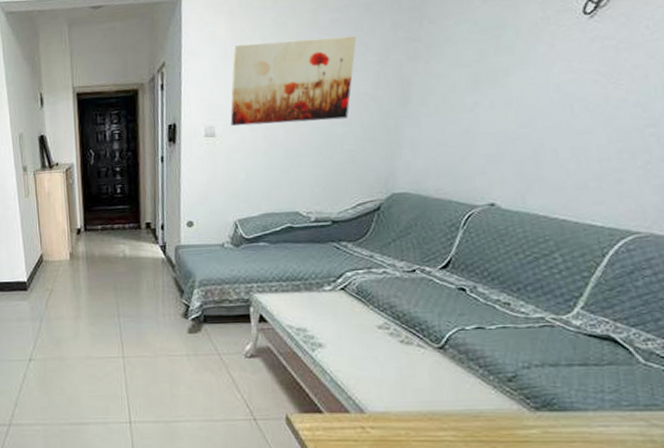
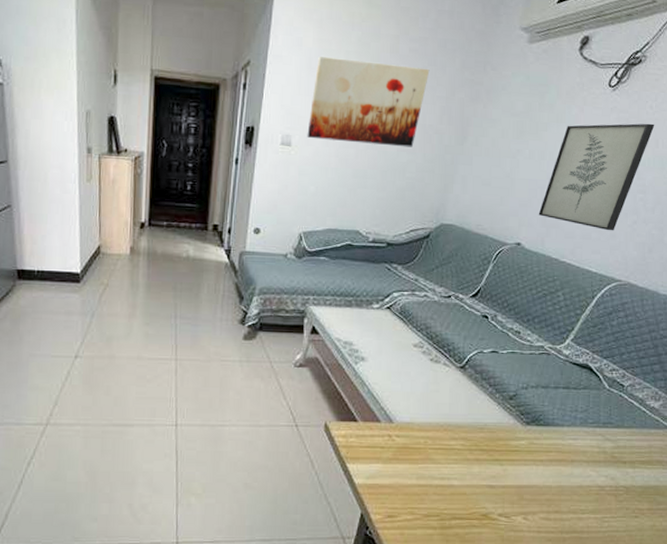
wall art: none [512,45,657,177] -> present [538,123,655,231]

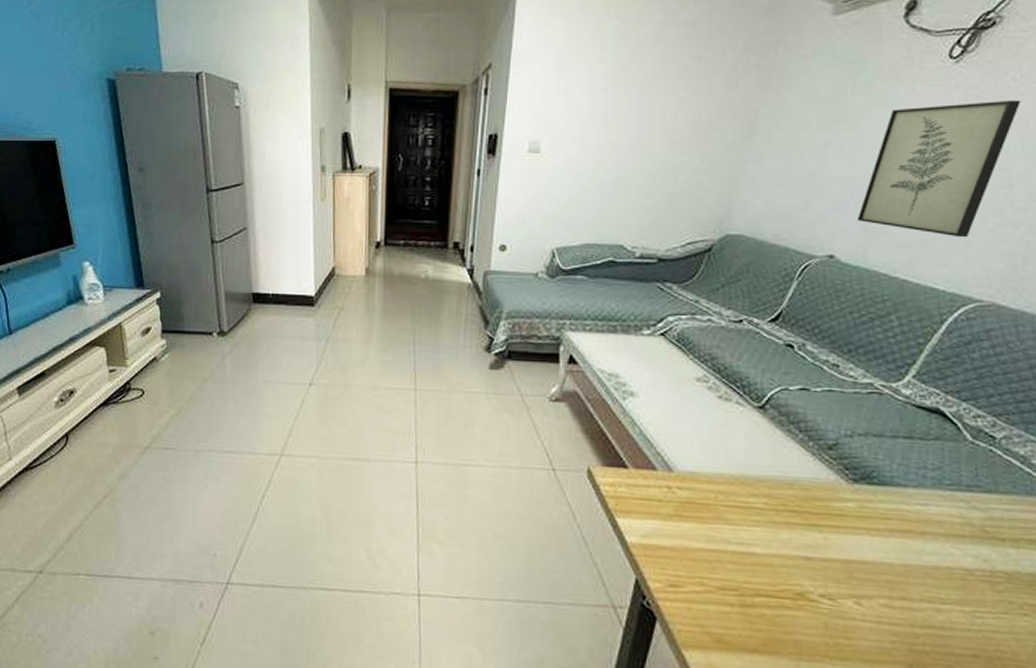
wall art: present [307,57,430,148] -> none [558,52,705,147]

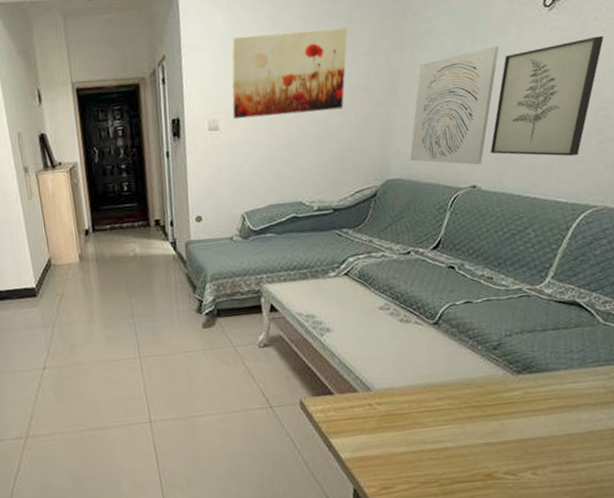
wall art: none [558,52,705,147] -> present [231,27,348,119]
wall art: none [758,97,886,233] -> present [410,46,500,165]

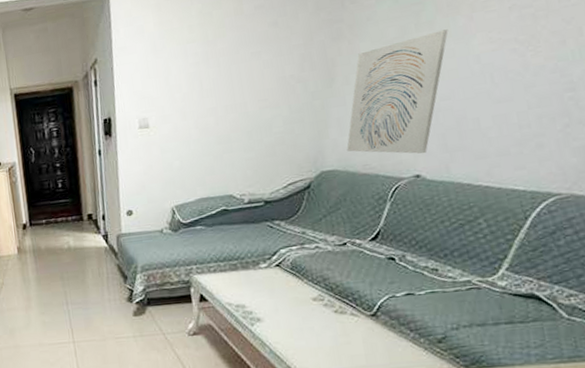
wall art: present [231,27,348,119] -> none [161,20,281,117]
wall art: present [490,35,604,157] -> none [436,11,574,142]

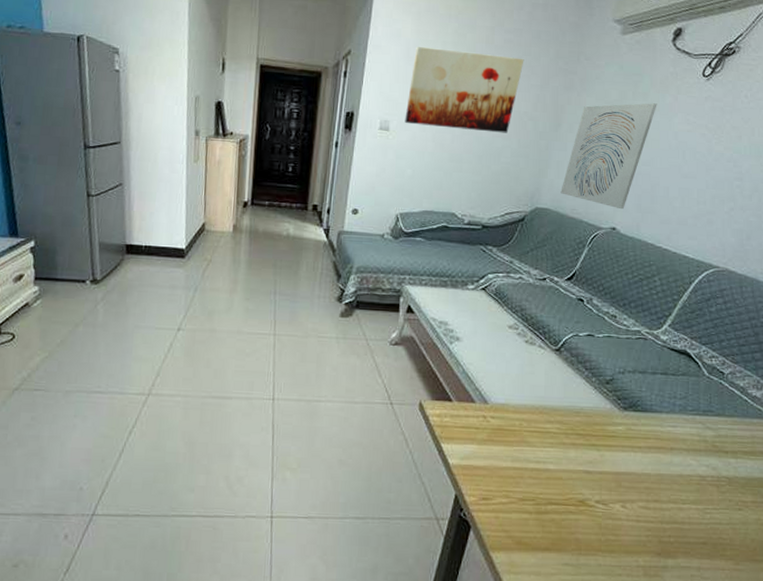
wall art: none [161,20,281,117] -> present [404,47,524,133]

